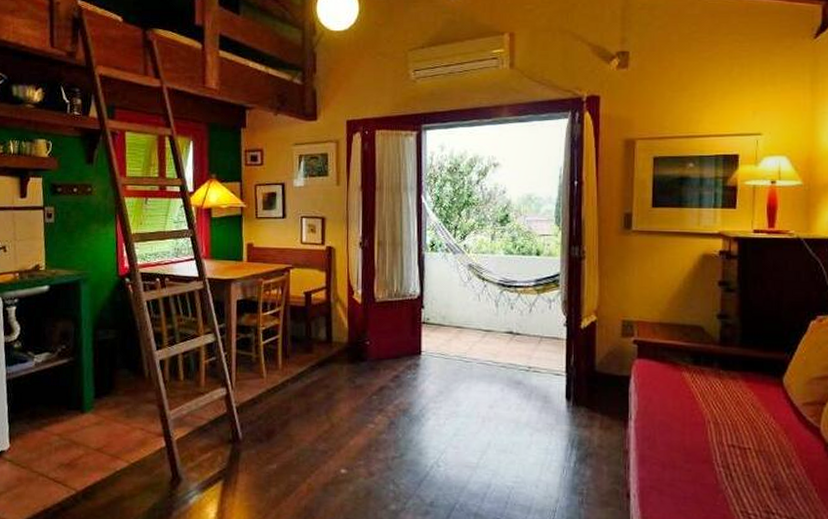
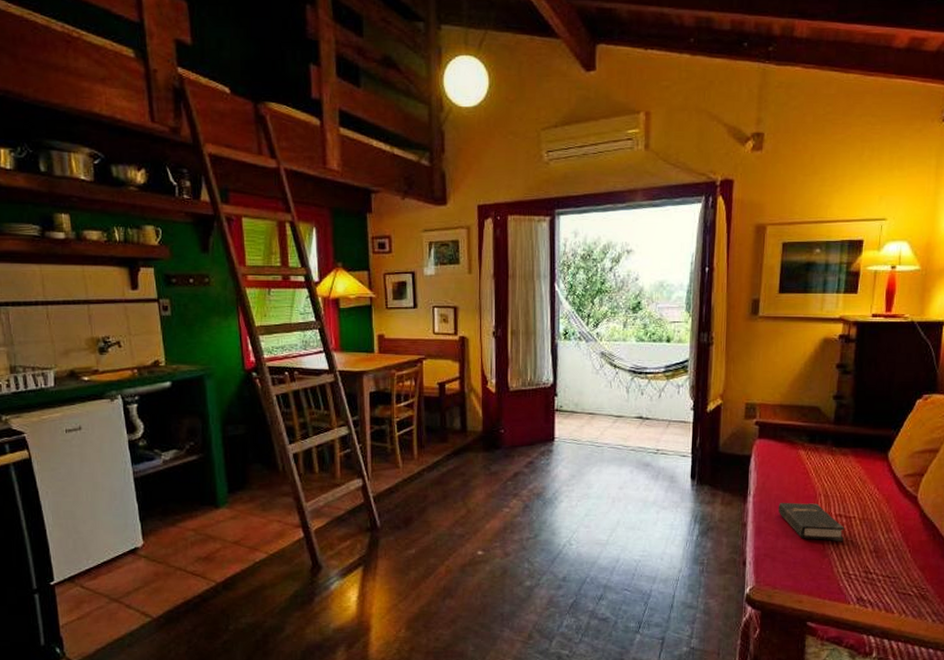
hardback book: none [662,428,739,475] -> present [778,502,844,541]

